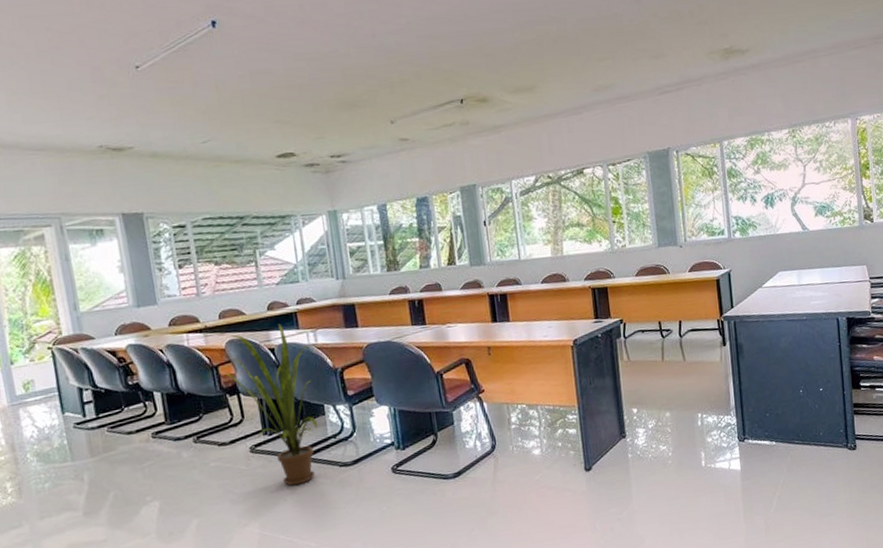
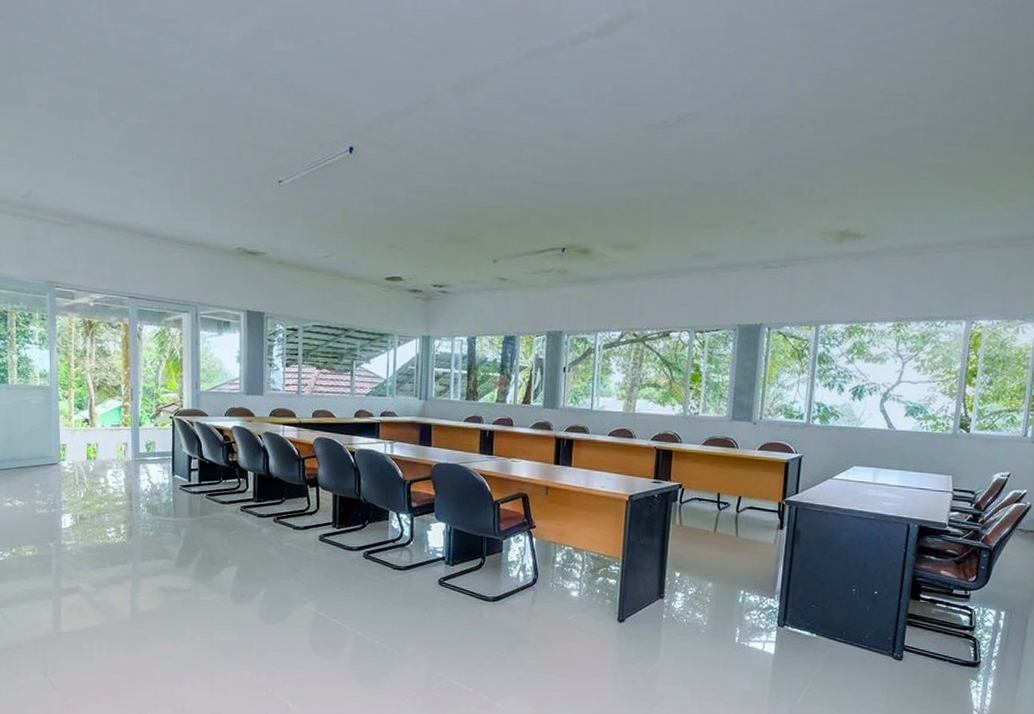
house plant: present [224,323,318,486] -> none [309,430,387,578]

